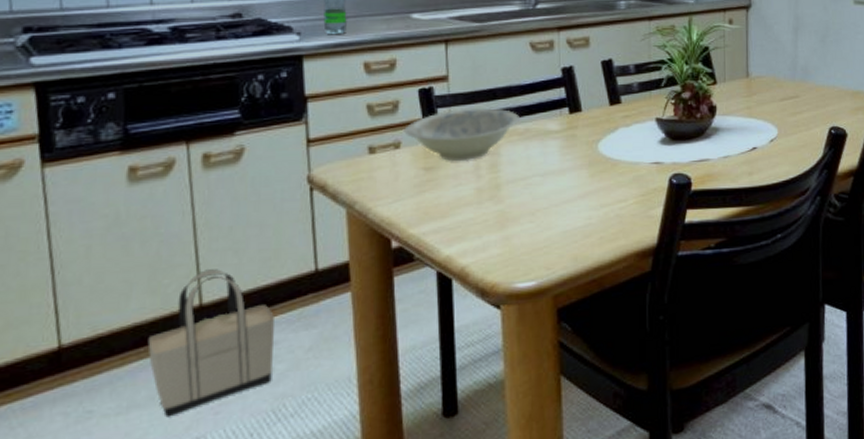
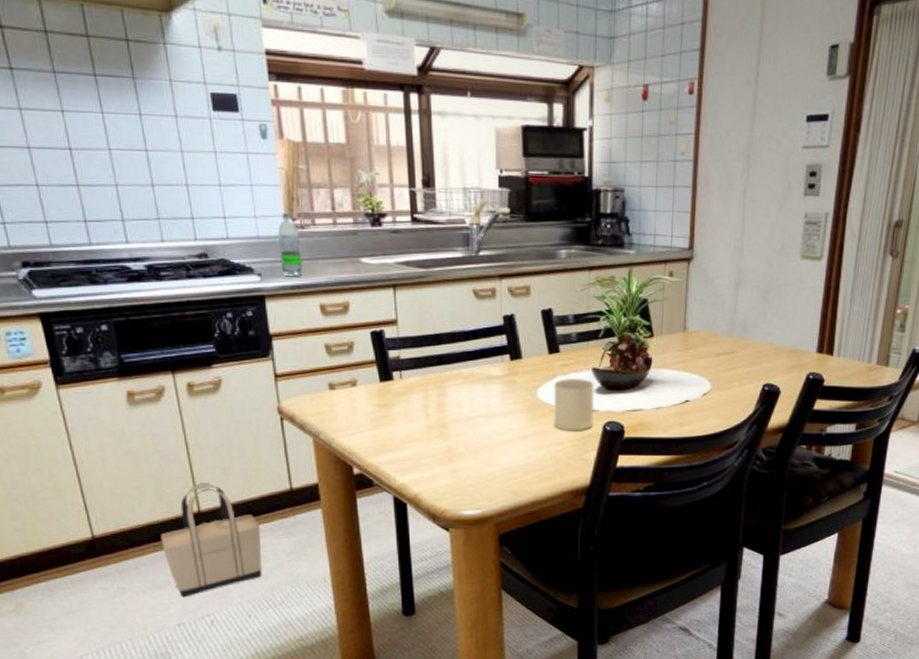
bowl: present [404,108,520,162] -> none [359,352,464,401]
cup: none [615,130,660,187] -> present [553,379,595,431]

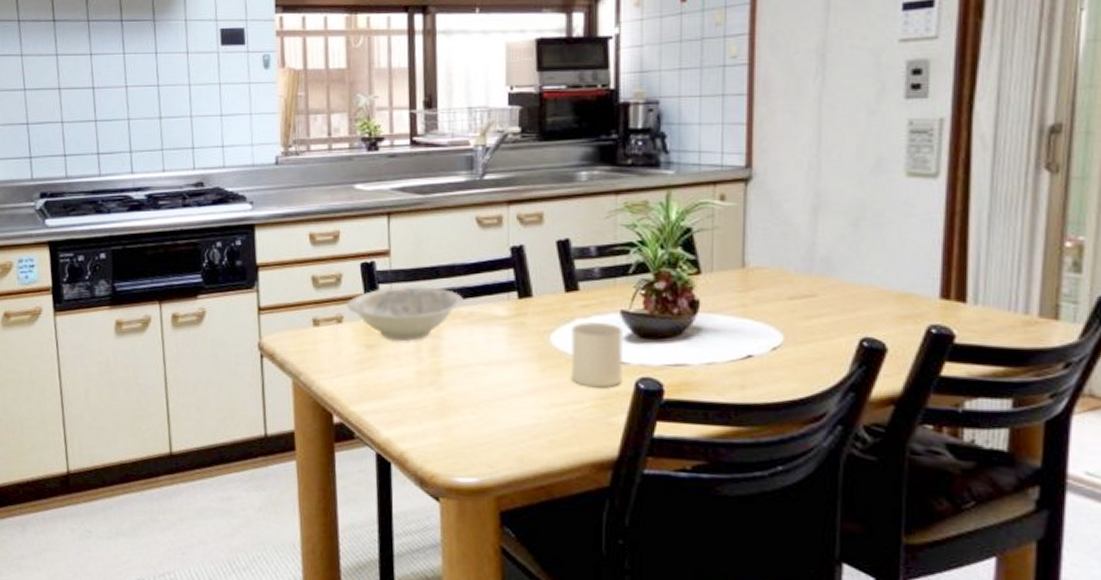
shopping bag: present [160,483,262,598] -> none [130,421,230,549]
bottle: present [278,213,302,277] -> none [272,140,294,205]
bowl: none [359,352,464,401] -> present [346,286,463,341]

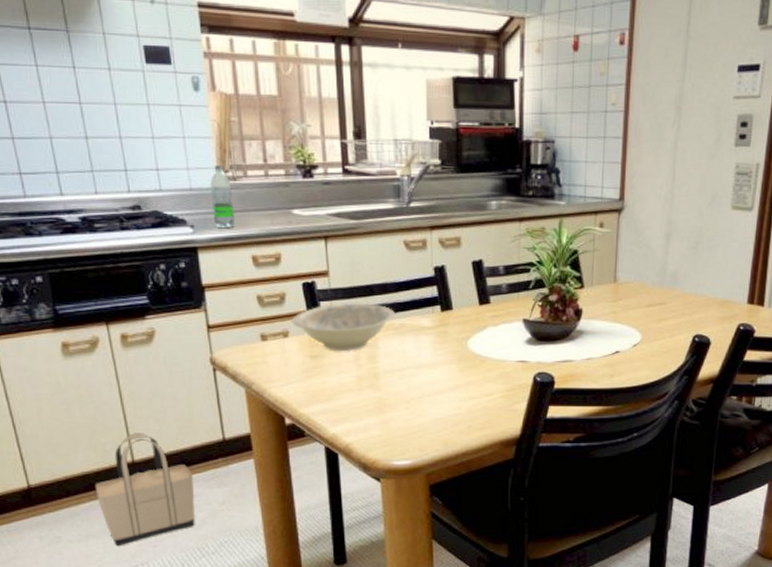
shopping bag: none [130,421,230,549] -> present [95,433,195,547]
bottle: none [272,140,294,205] -> present [210,165,234,229]
cup: present [570,322,624,388] -> none [483,330,525,382]

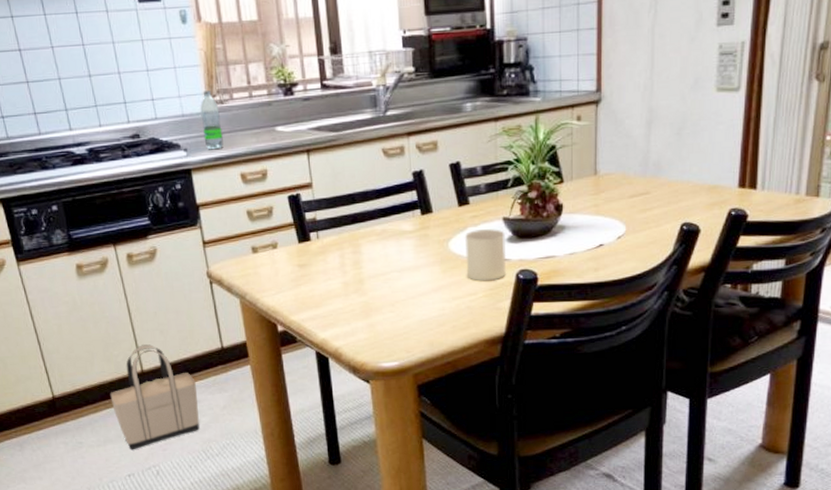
bowl: present [291,303,395,352] -> none [279,211,377,260]
cup: none [483,330,525,382] -> present [464,229,507,281]

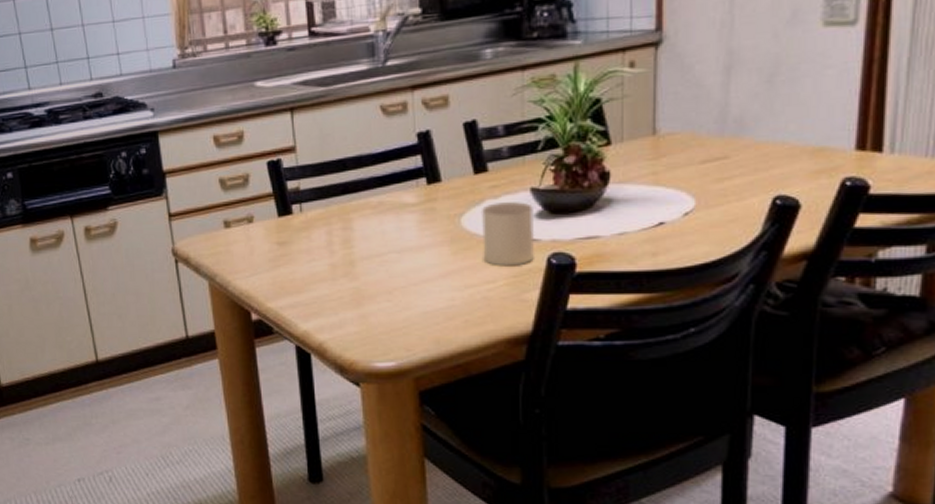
shopping bag: present [110,344,200,450] -> none [61,330,159,451]
bottle: present [200,91,223,150] -> none [170,42,195,110]

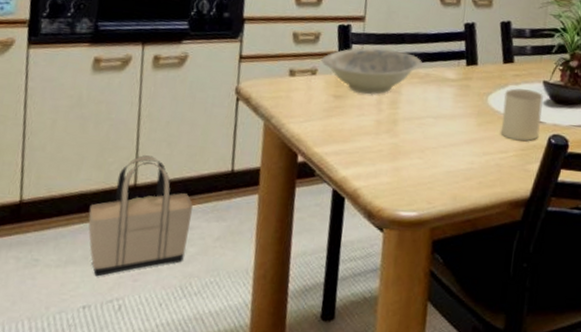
shopping bag: none [61,330,159,451] -> present [88,155,193,277]
bowl: none [256,180,372,237] -> present [321,48,422,94]

